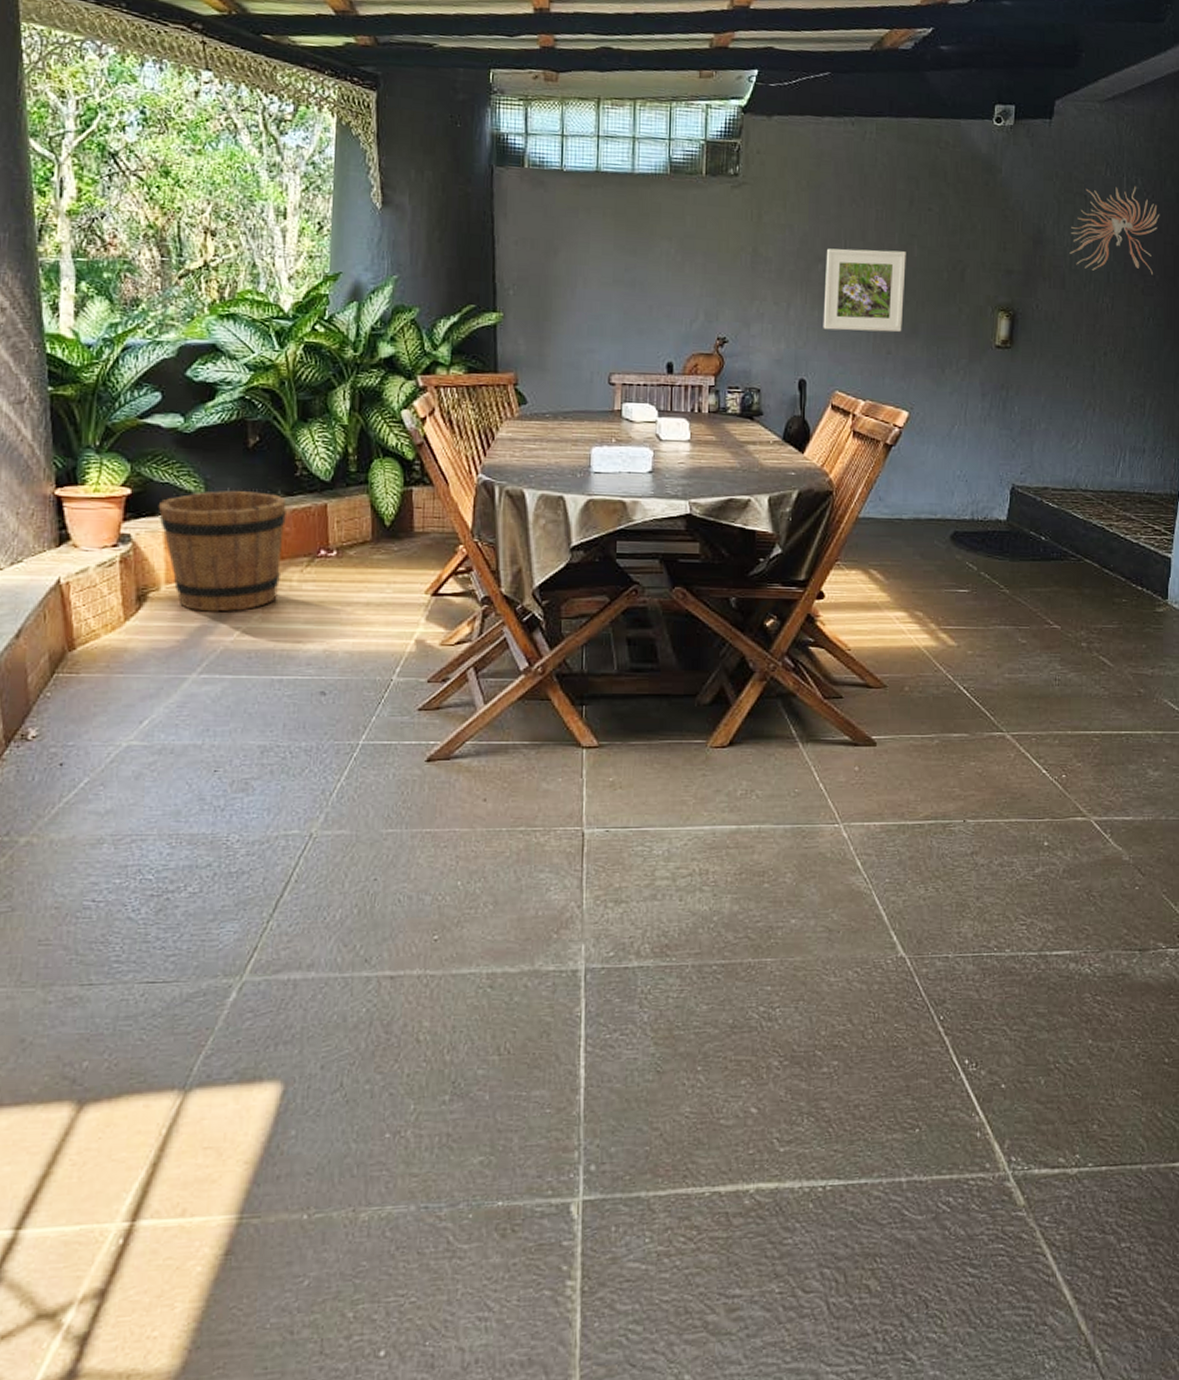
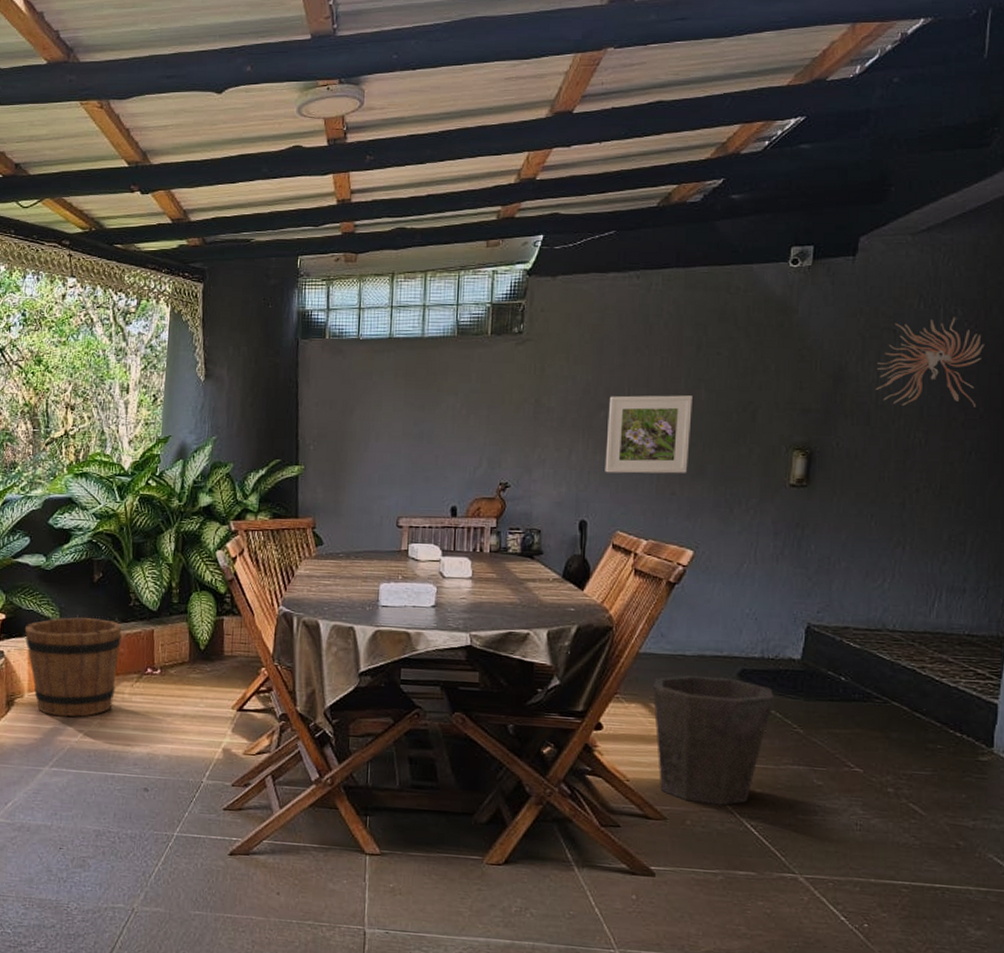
waste bin: none [871,539,982,669] -> present [652,675,773,806]

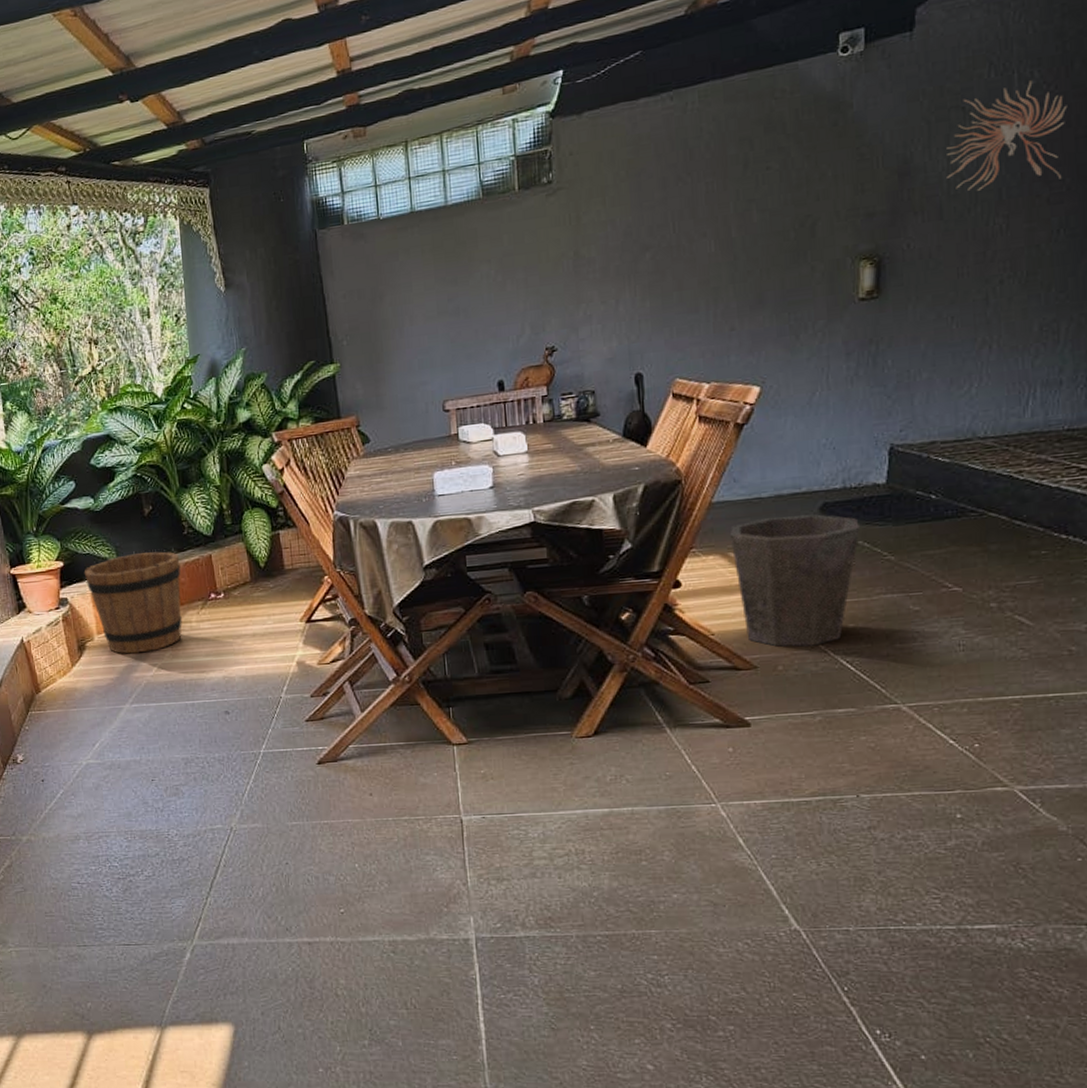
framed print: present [605,395,693,474] -> none [653,219,746,319]

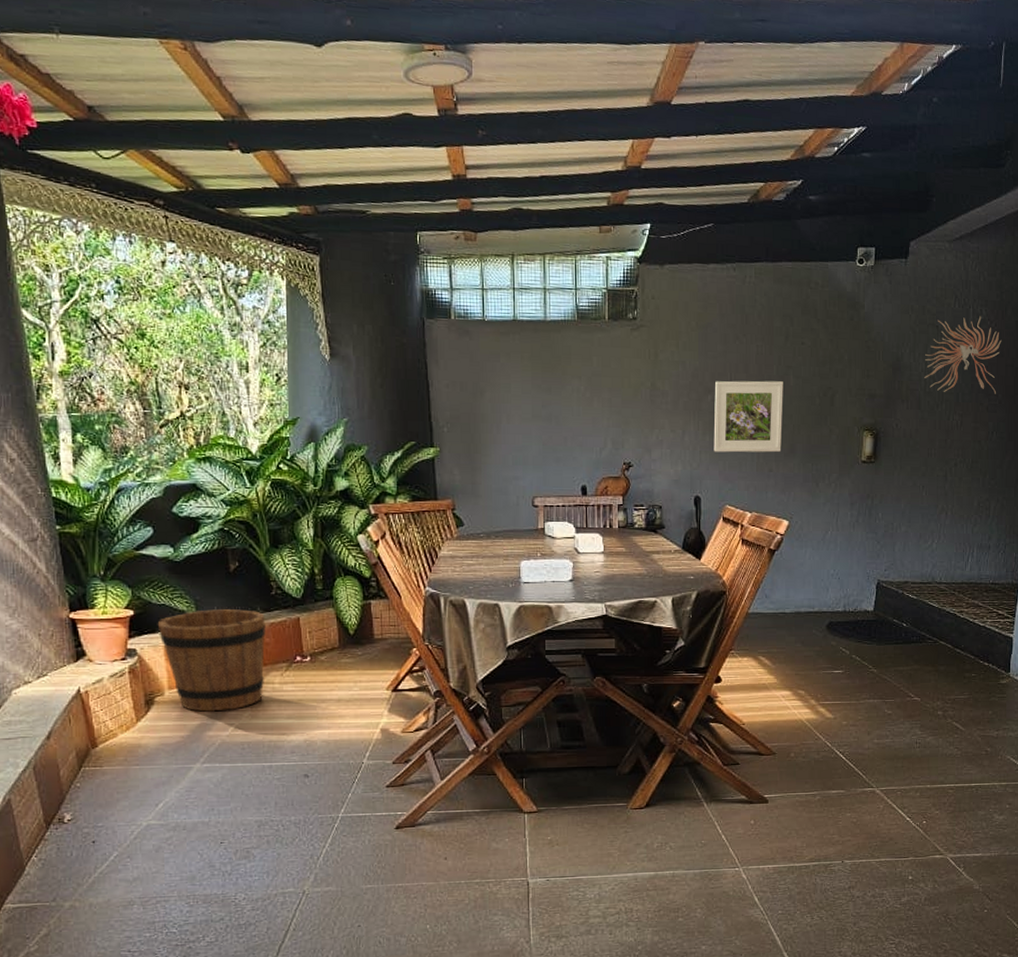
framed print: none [653,219,746,319] -> present [713,380,783,453]
waste bin: present [729,514,860,647] -> none [760,629,854,738]

